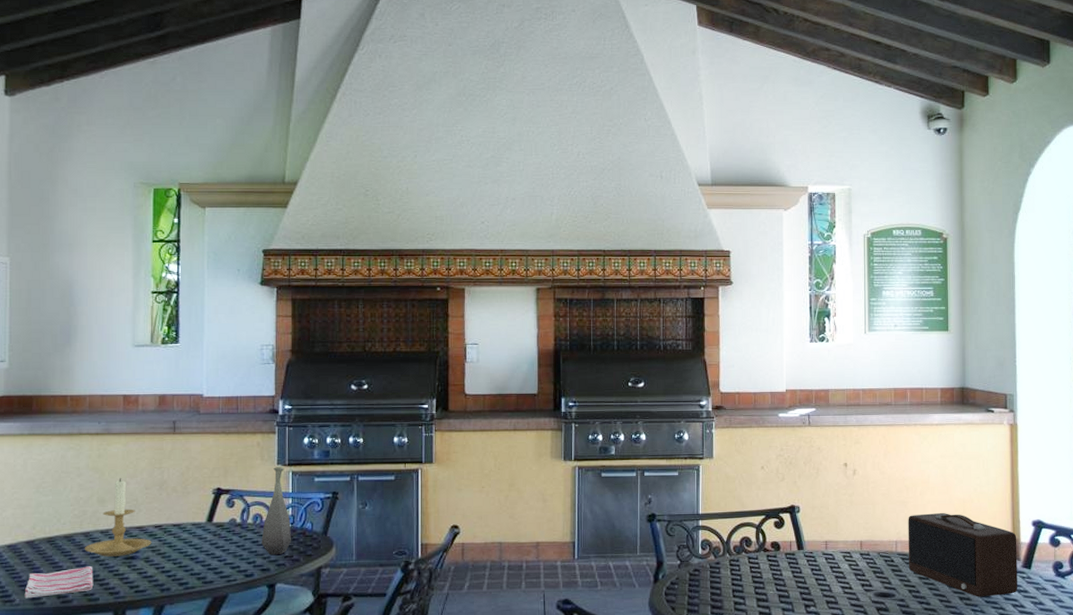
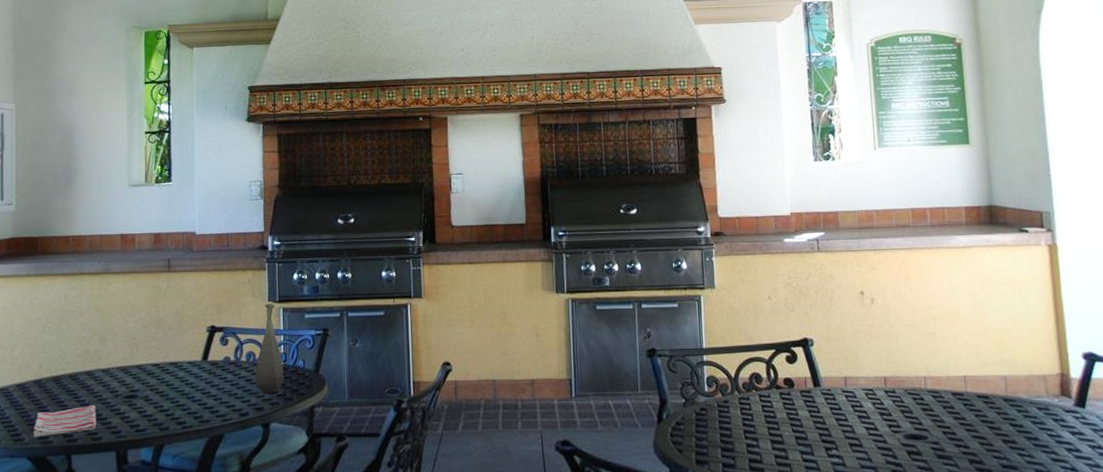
candle holder: present [84,477,152,557] -> none [87,316,150,396]
speaker: present [908,513,1017,597] -> none [937,345,1071,440]

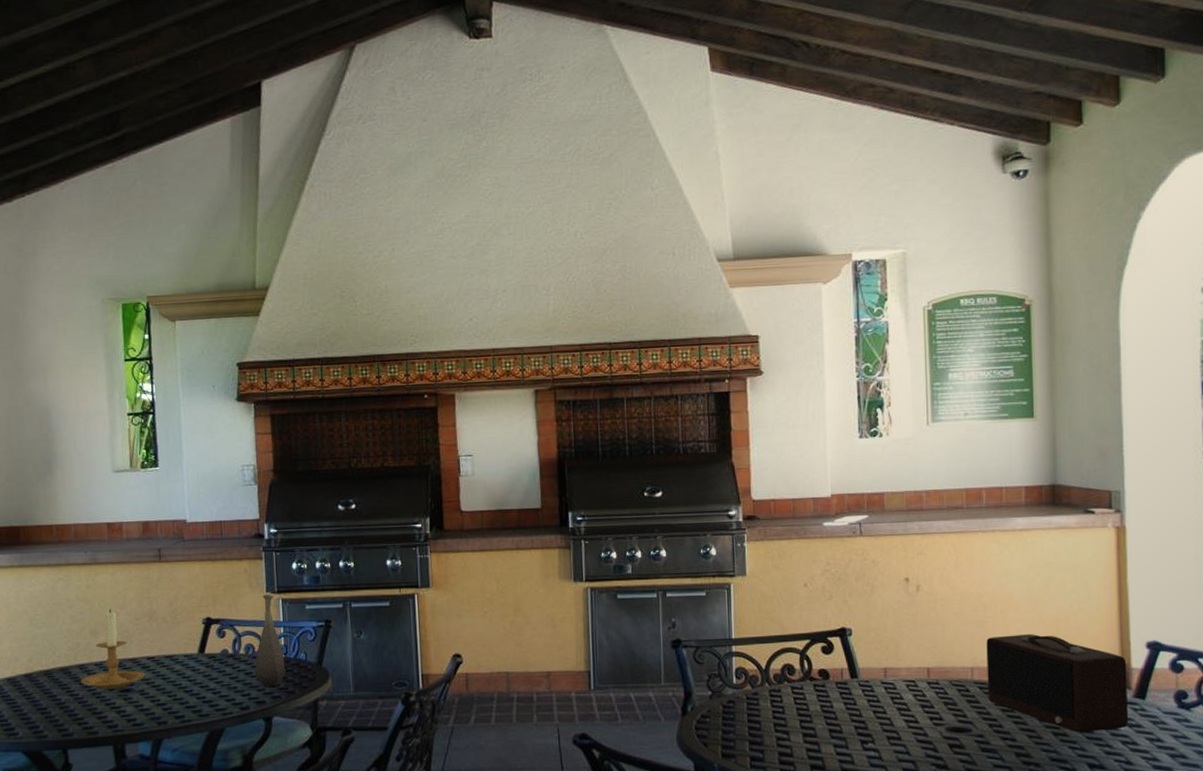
dish towel: present [33,405,97,438] -> none [27,699,92,732]
candle holder: none [87,316,150,396] -> present [80,608,146,690]
speaker: none [937,345,1071,440] -> present [986,634,1128,733]

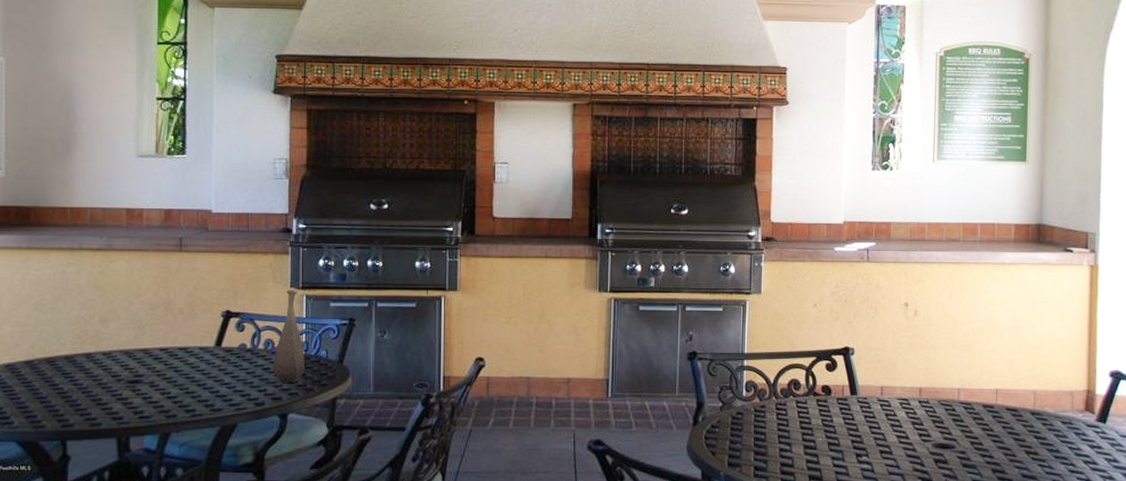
candle holder: present [80,608,146,690] -> none [85,296,157,380]
speaker: present [986,634,1128,733] -> none [971,360,1092,452]

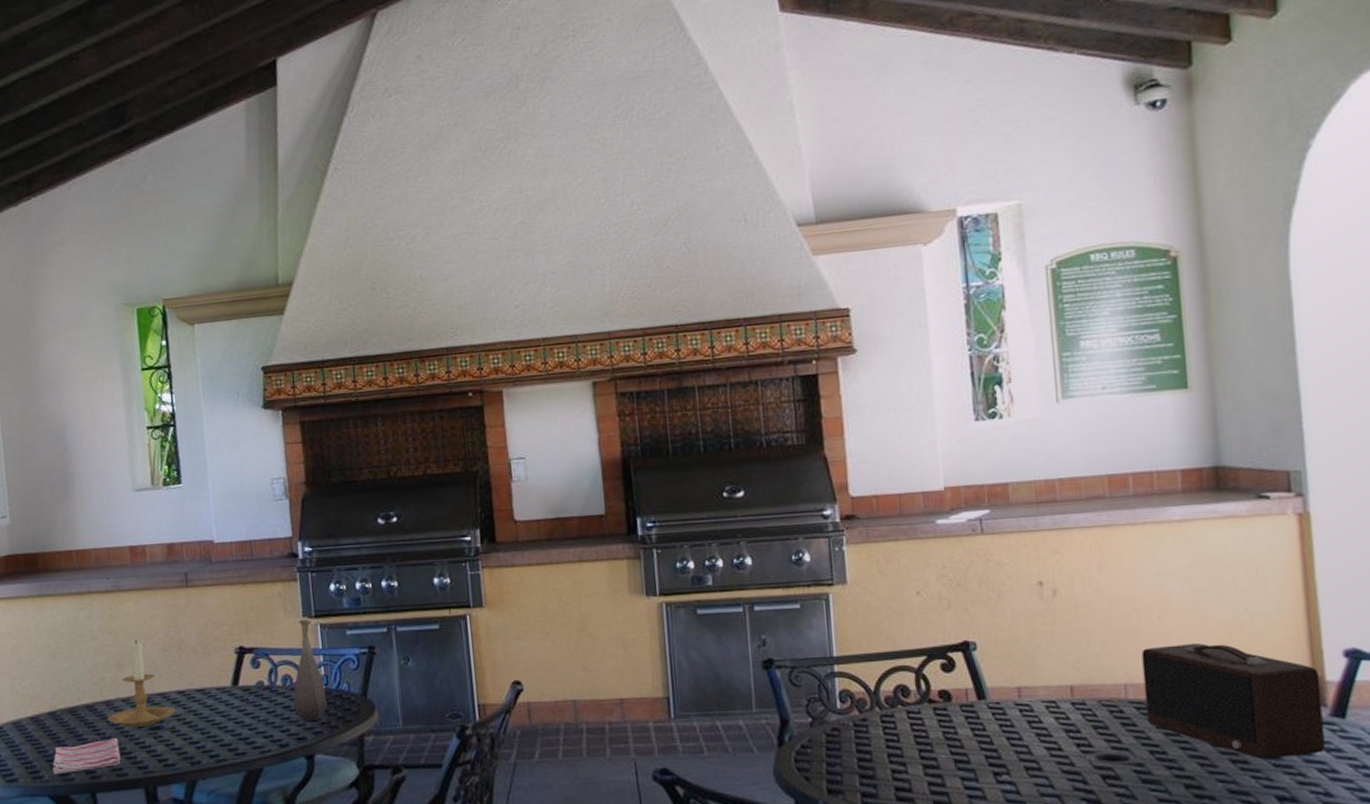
dish towel: none [23,389,96,421] -> present [52,738,121,775]
candle holder: none [85,296,157,380] -> present [107,639,176,728]
speaker: none [971,360,1092,452] -> present [1141,643,1325,759]

